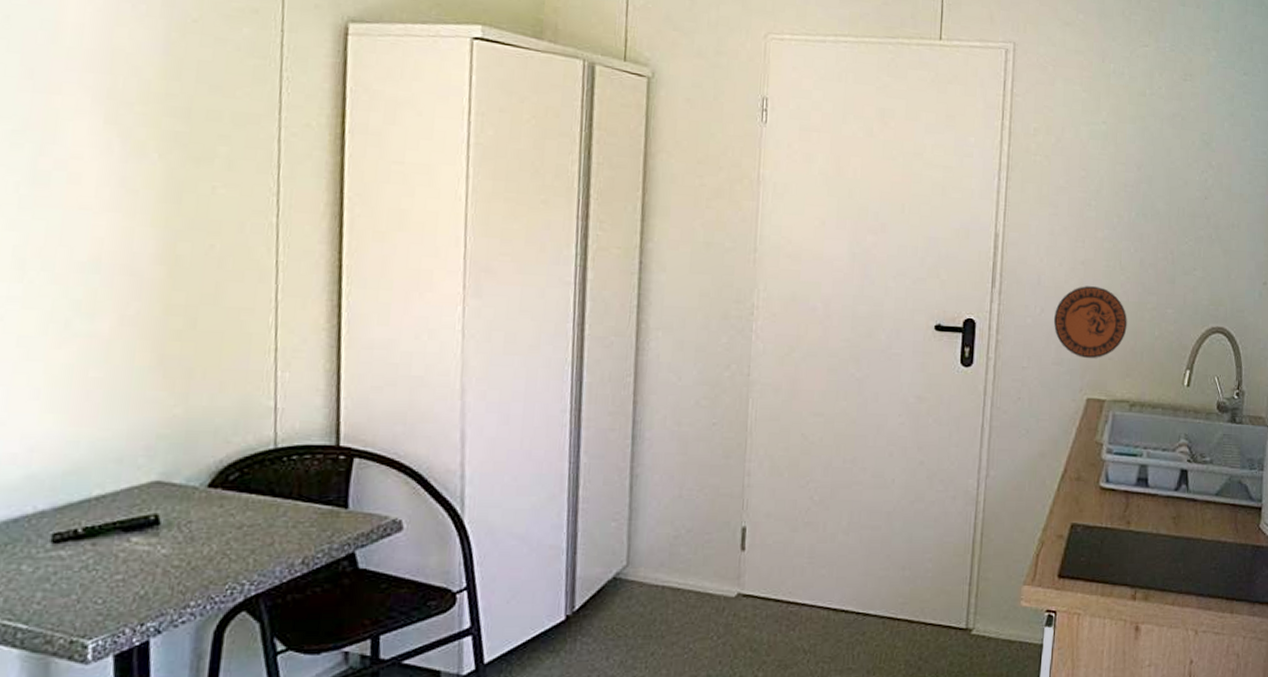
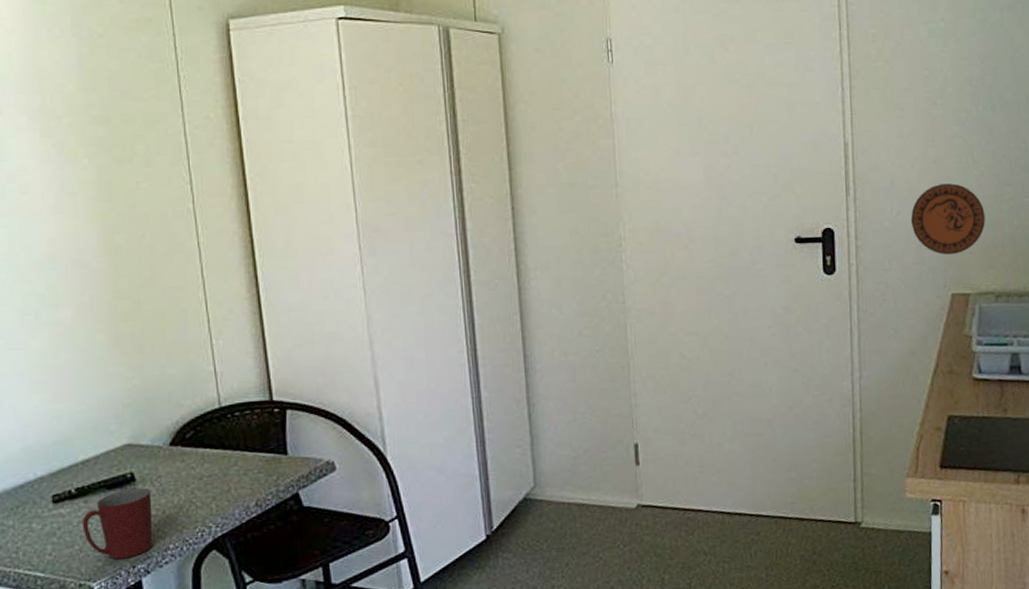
mug: none [84,533,177,615] -> present [82,488,153,560]

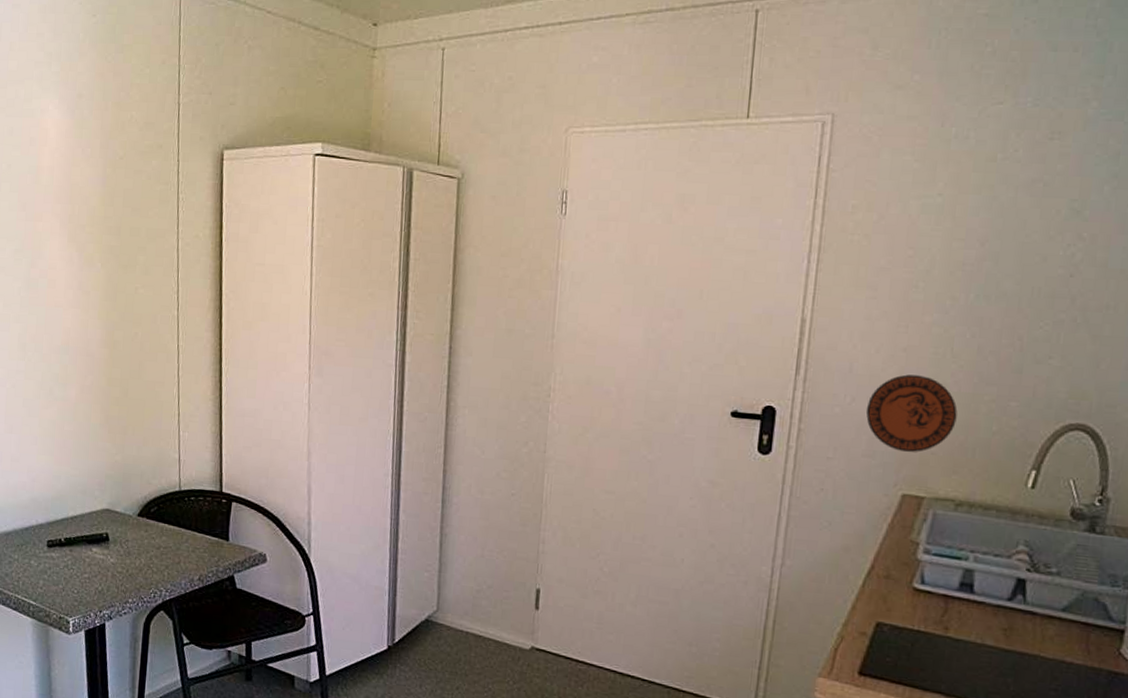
mug: present [82,488,153,560] -> none [66,546,120,604]

